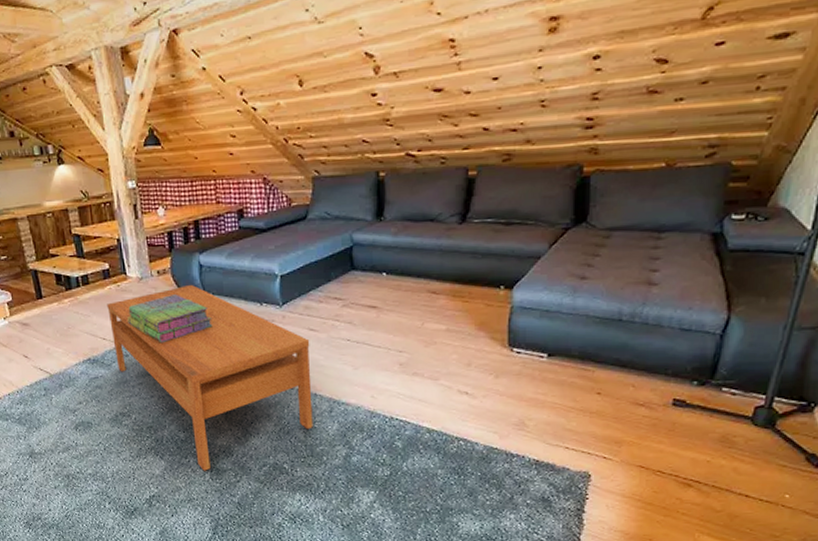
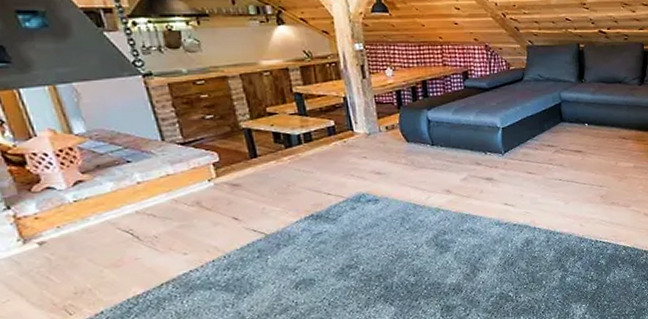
coffee table: present [107,285,313,471] -> none [332,139,534,311]
stack of books: present [127,294,213,343] -> none [355,148,441,194]

